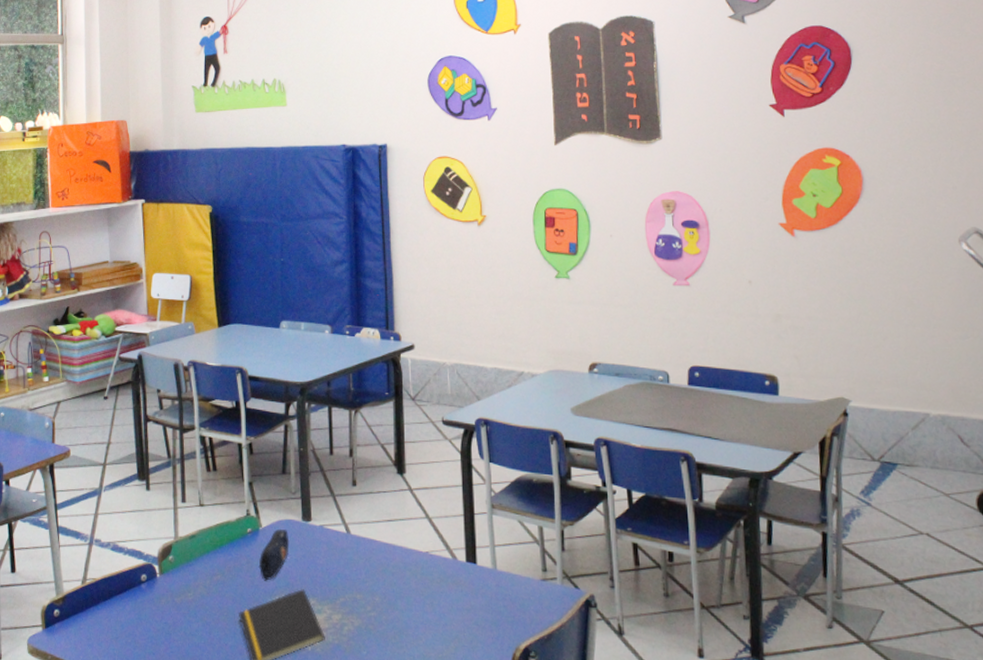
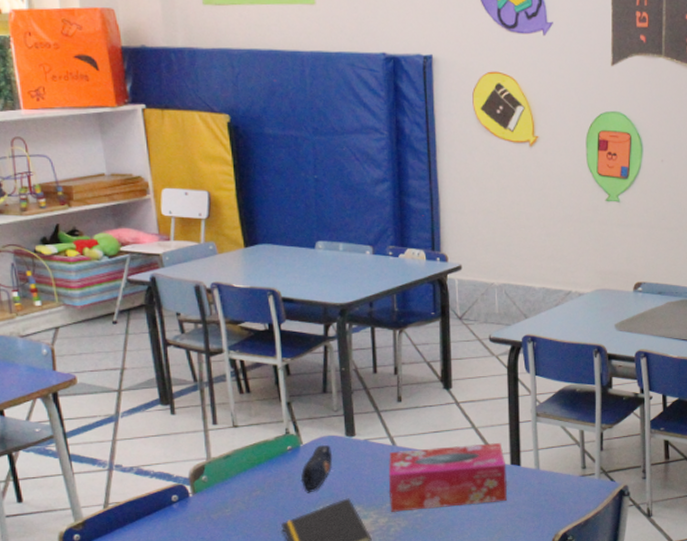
tissue box: none [342,536,464,609] -> present [388,443,508,513]

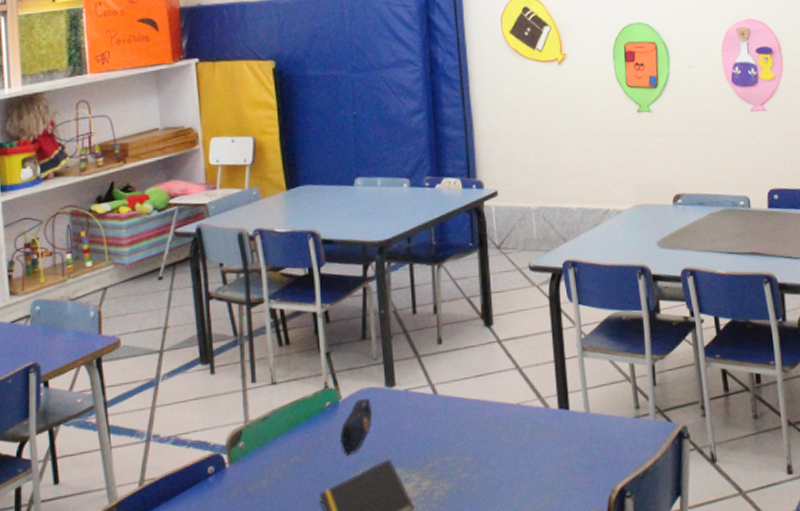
tissue box: present [388,443,508,513] -> none [430,384,557,474]

